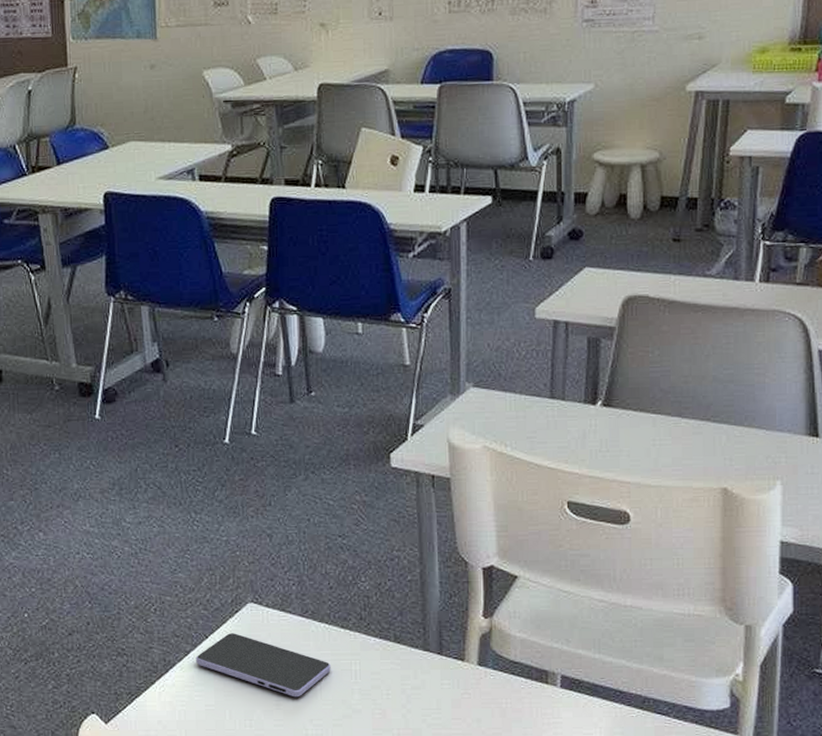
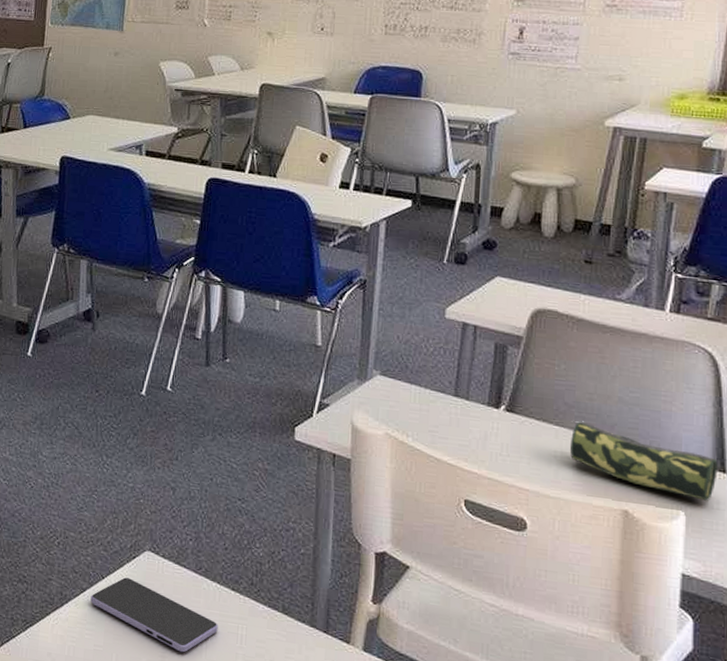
pencil case: none [667,405,811,467] -> present [569,420,718,501]

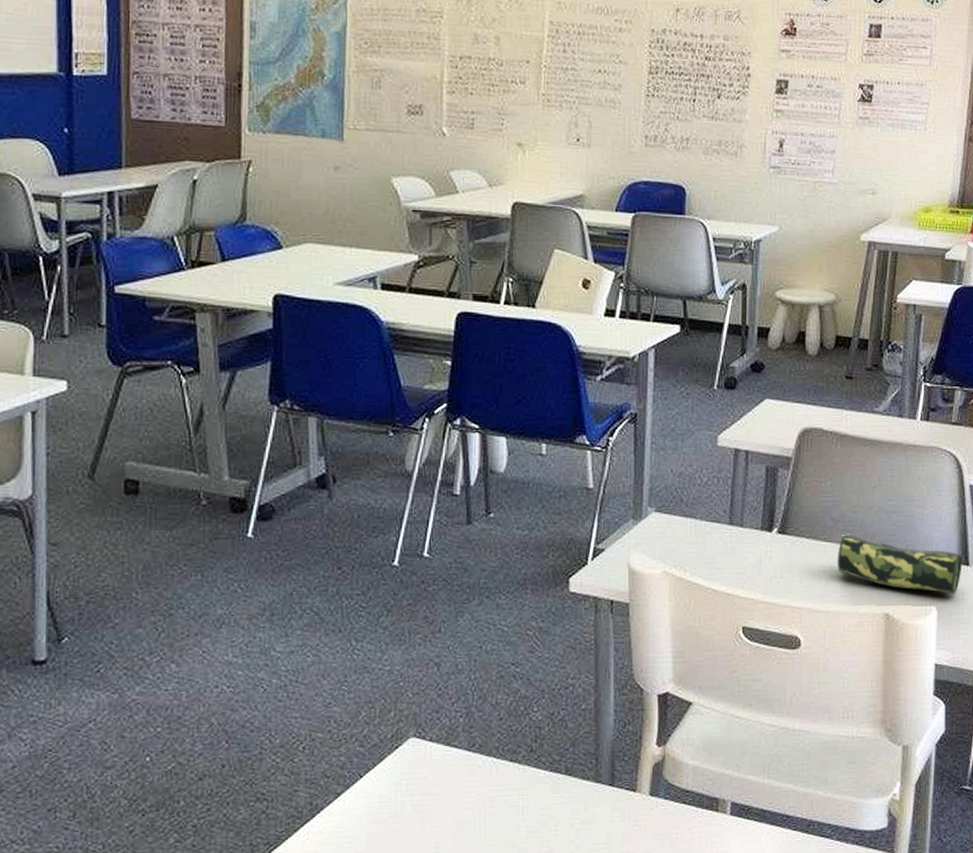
smartphone: present [90,577,218,653] -> none [347,771,497,839]

